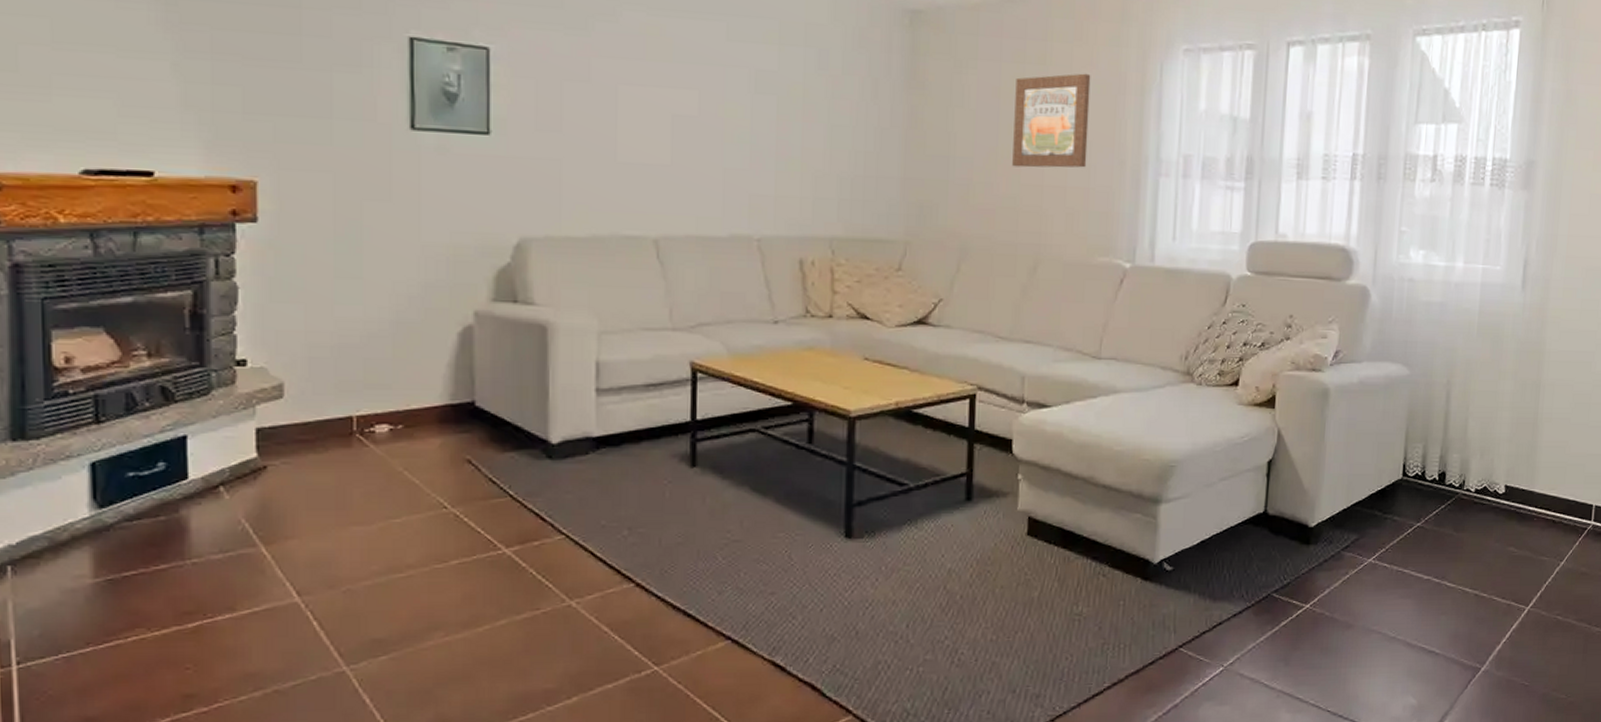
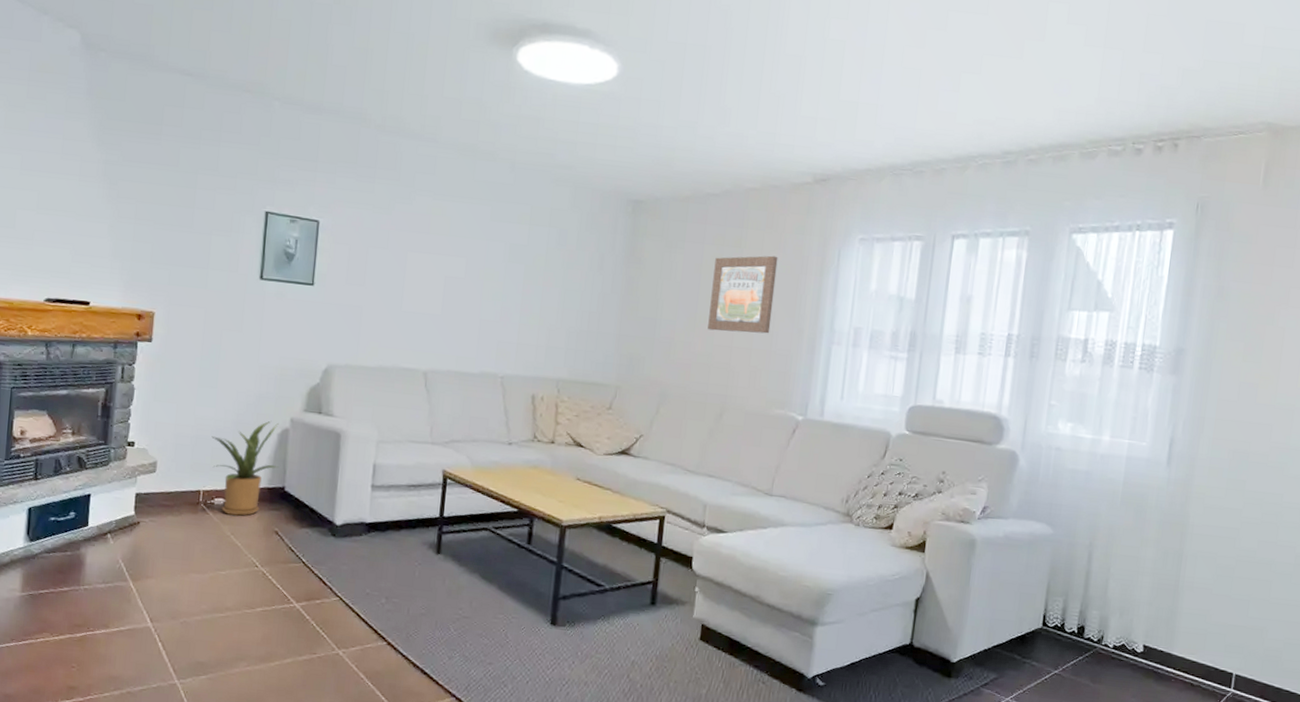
house plant: none [361,316,463,444] -> present [211,420,279,516]

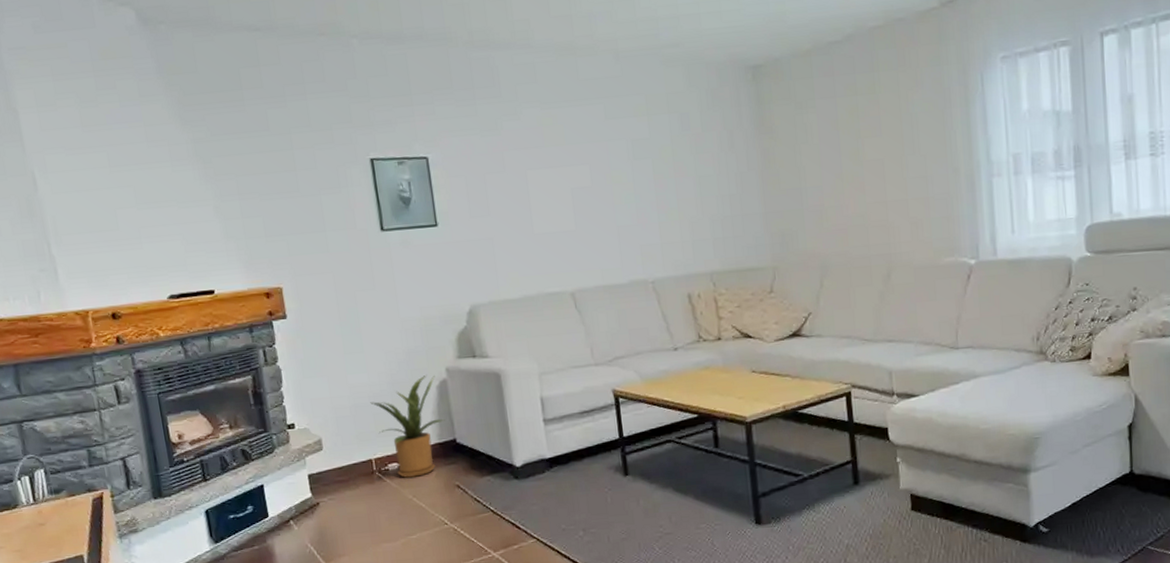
wall art: present [707,255,778,334] -> none [851,94,924,189]

